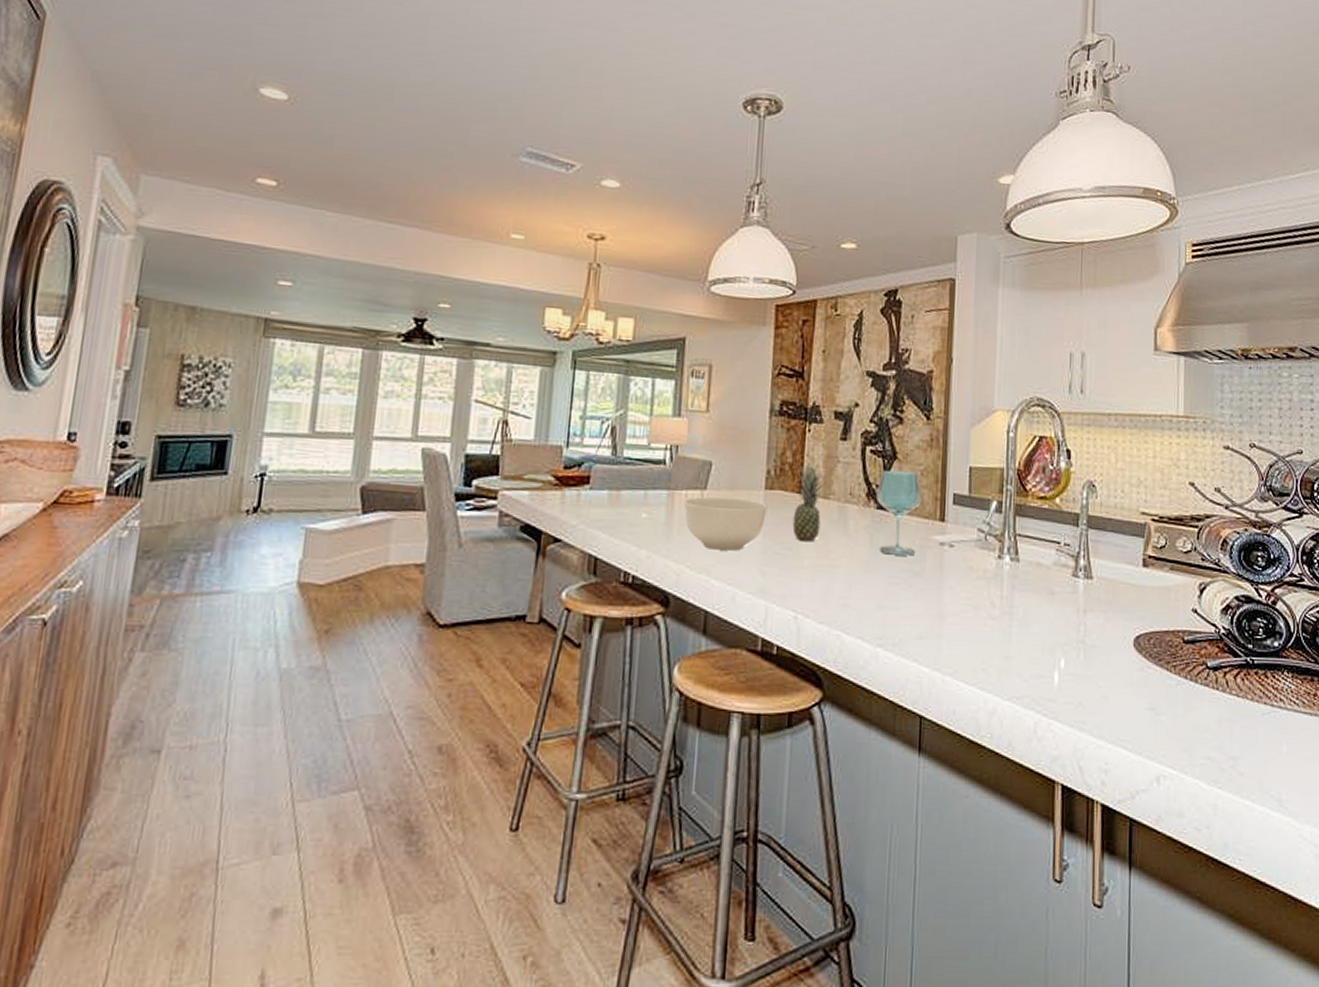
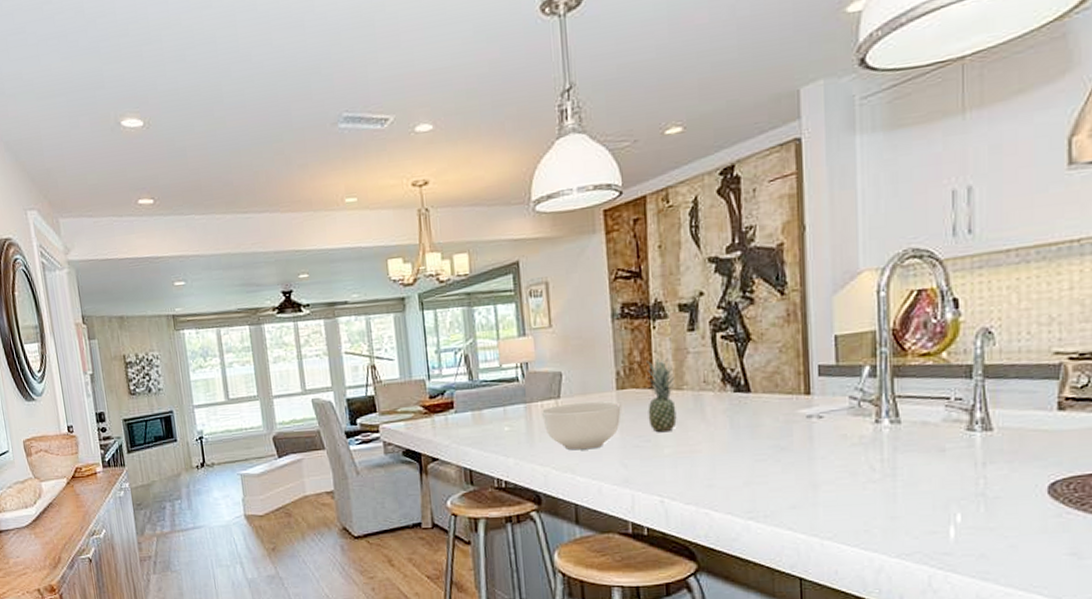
wine glass: present [875,470,922,556] -> none [731,350,783,434]

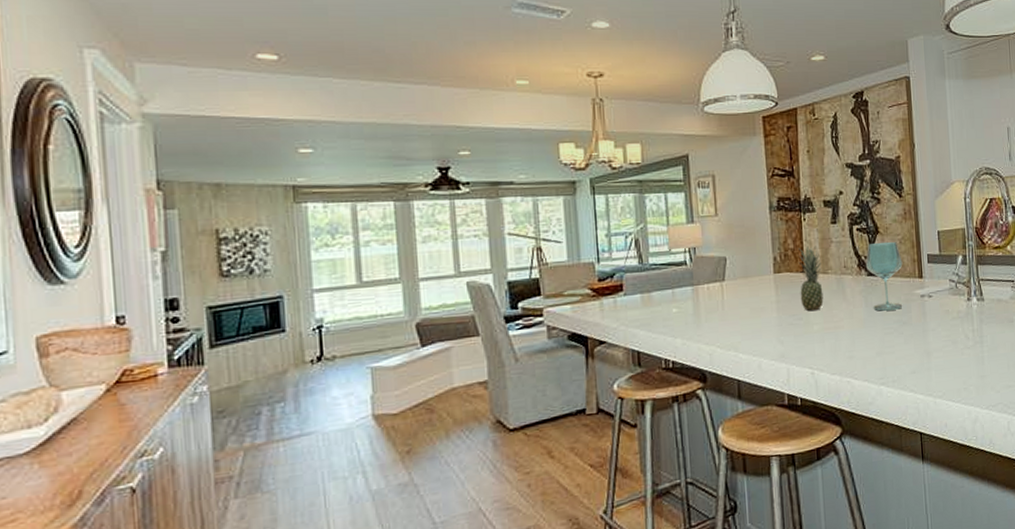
bowl: present [542,401,621,451] -> none [708,284,778,330]
wine glass: none [731,350,783,434] -> present [865,241,903,311]

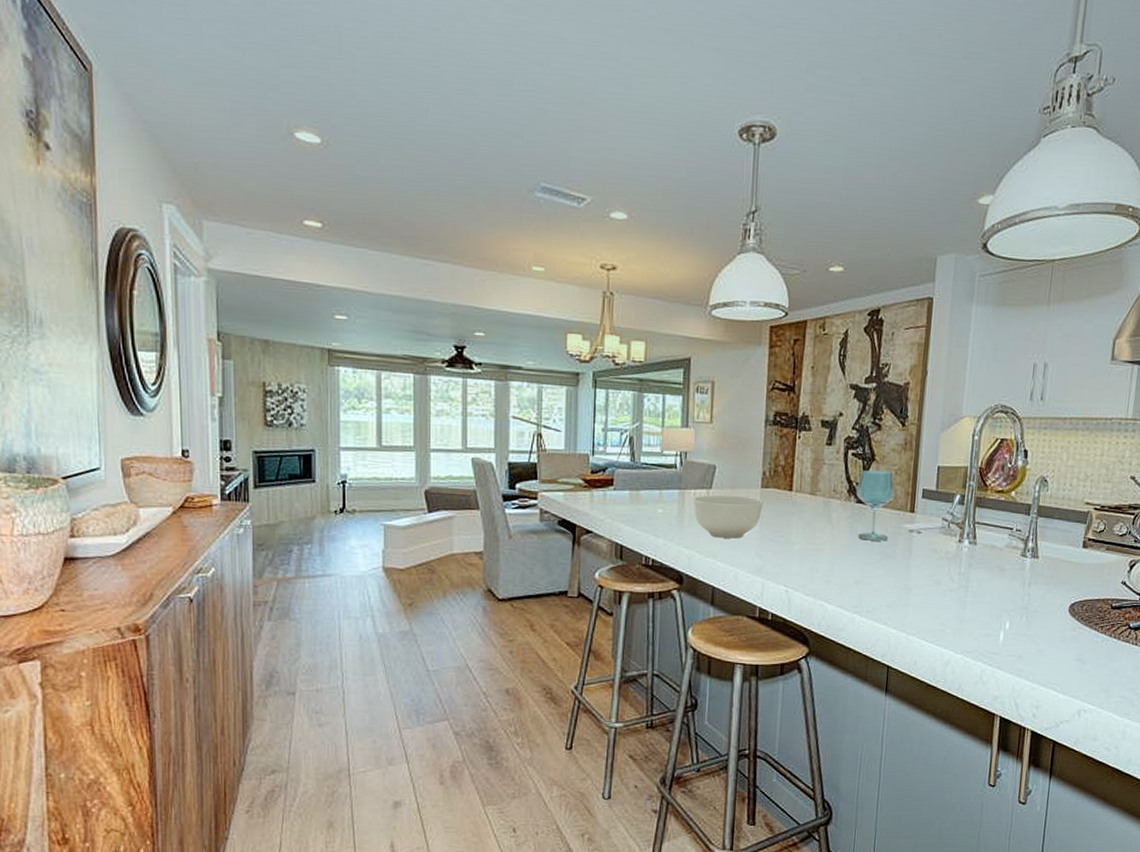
bowl: none [708,284,778,330] -> present [693,494,763,539]
fruit: present [798,245,824,311] -> none [784,465,811,530]

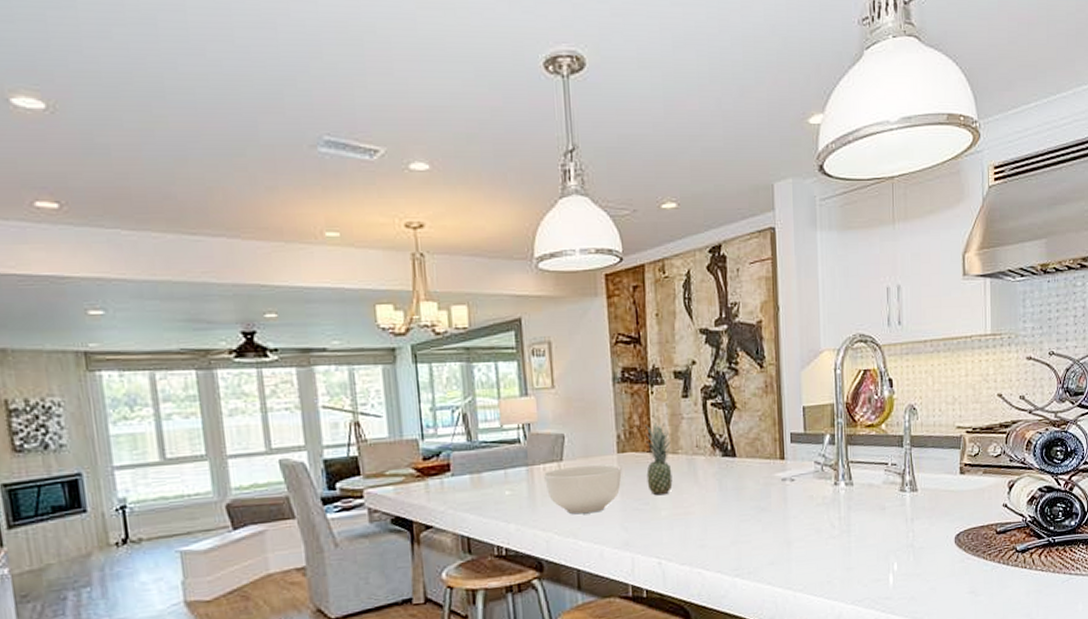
fruit: none [784,465,811,530] -> present [645,422,673,495]
wine glass: present [855,470,896,541] -> none [720,418,762,496]

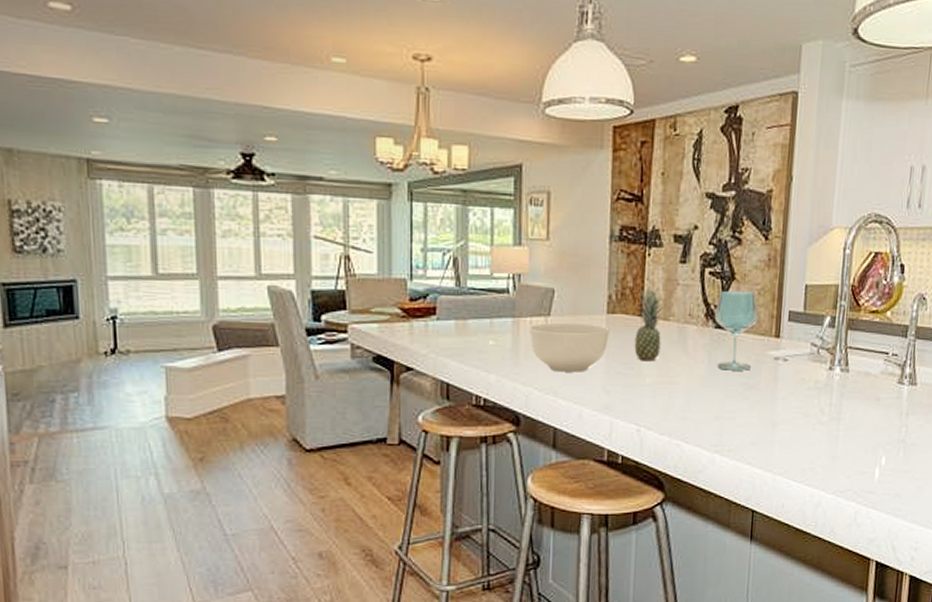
wine glass: none [720,418,762,496] -> present [714,290,759,371]

